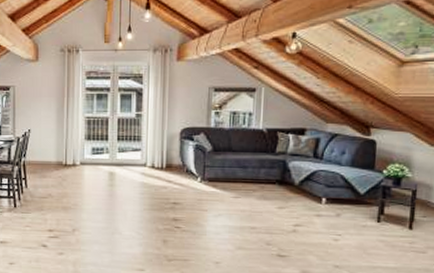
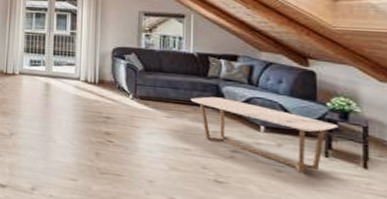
coffee table: none [258,173,391,240] -> present [190,96,338,174]

